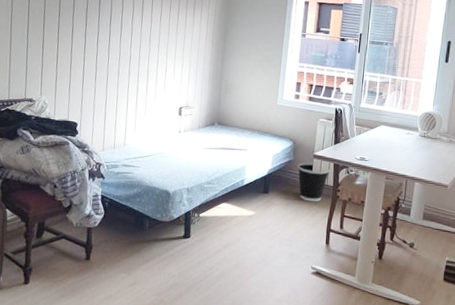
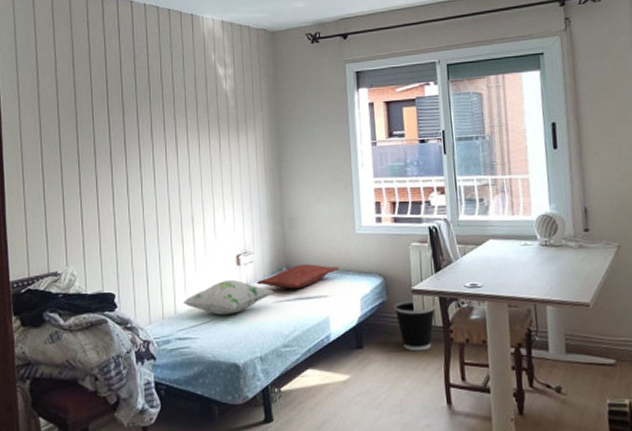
decorative pillow: none [131,125,206,153] -> present [182,279,275,316]
pillow: none [193,122,260,141] -> present [257,264,339,289]

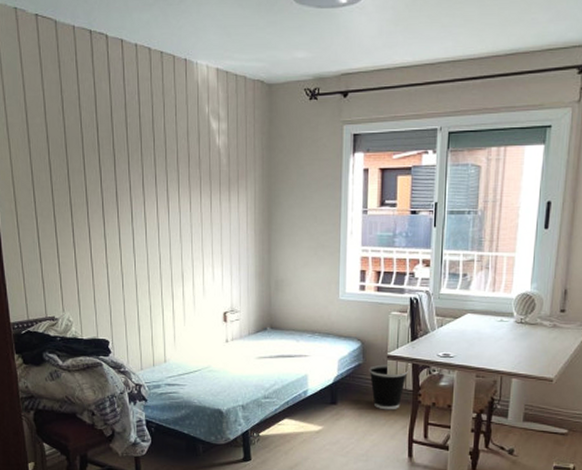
decorative pillow: present [182,279,275,316] -> none [172,334,259,367]
pillow: present [257,264,339,289] -> none [242,325,320,347]

